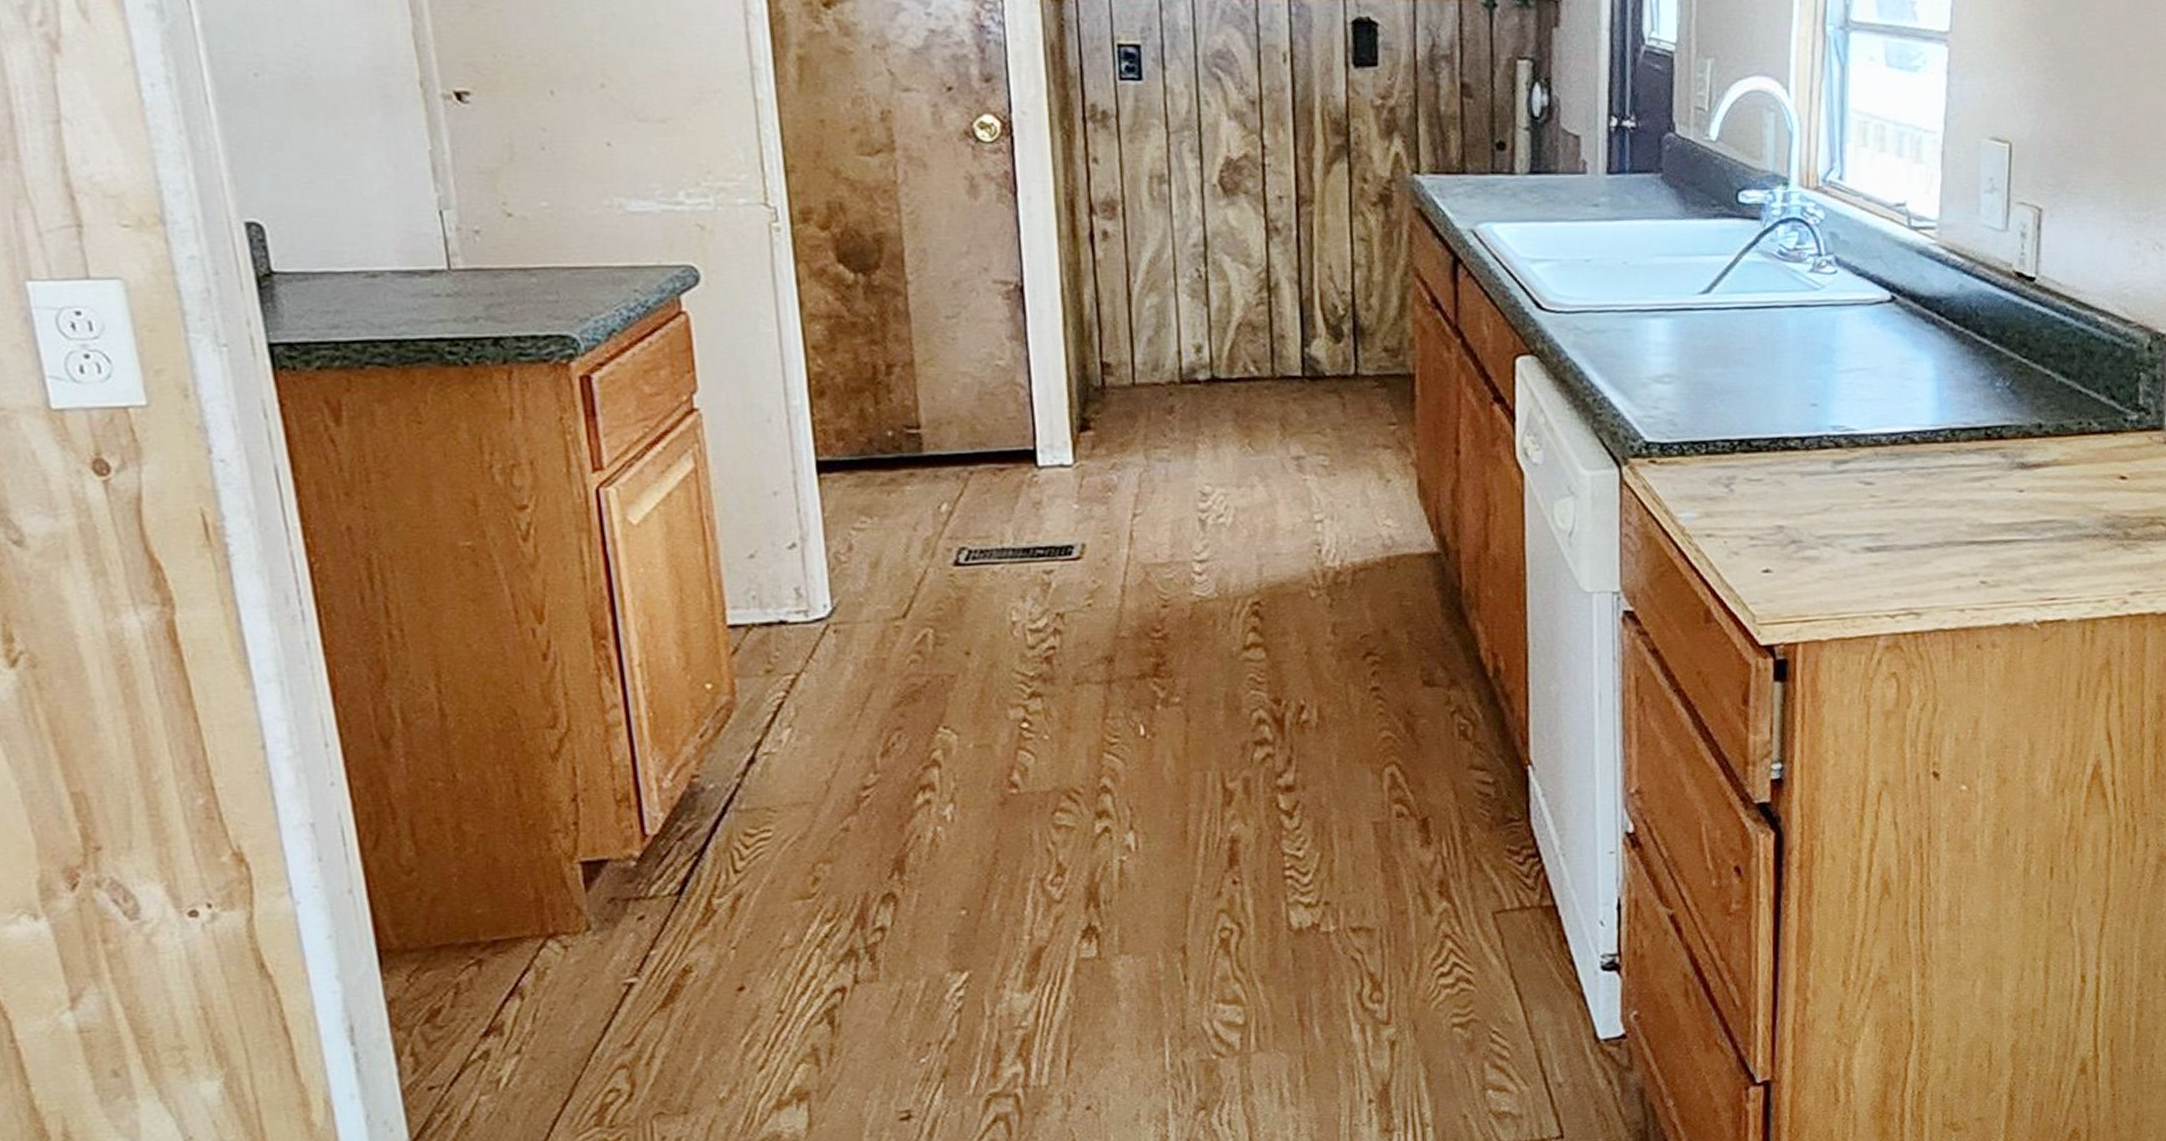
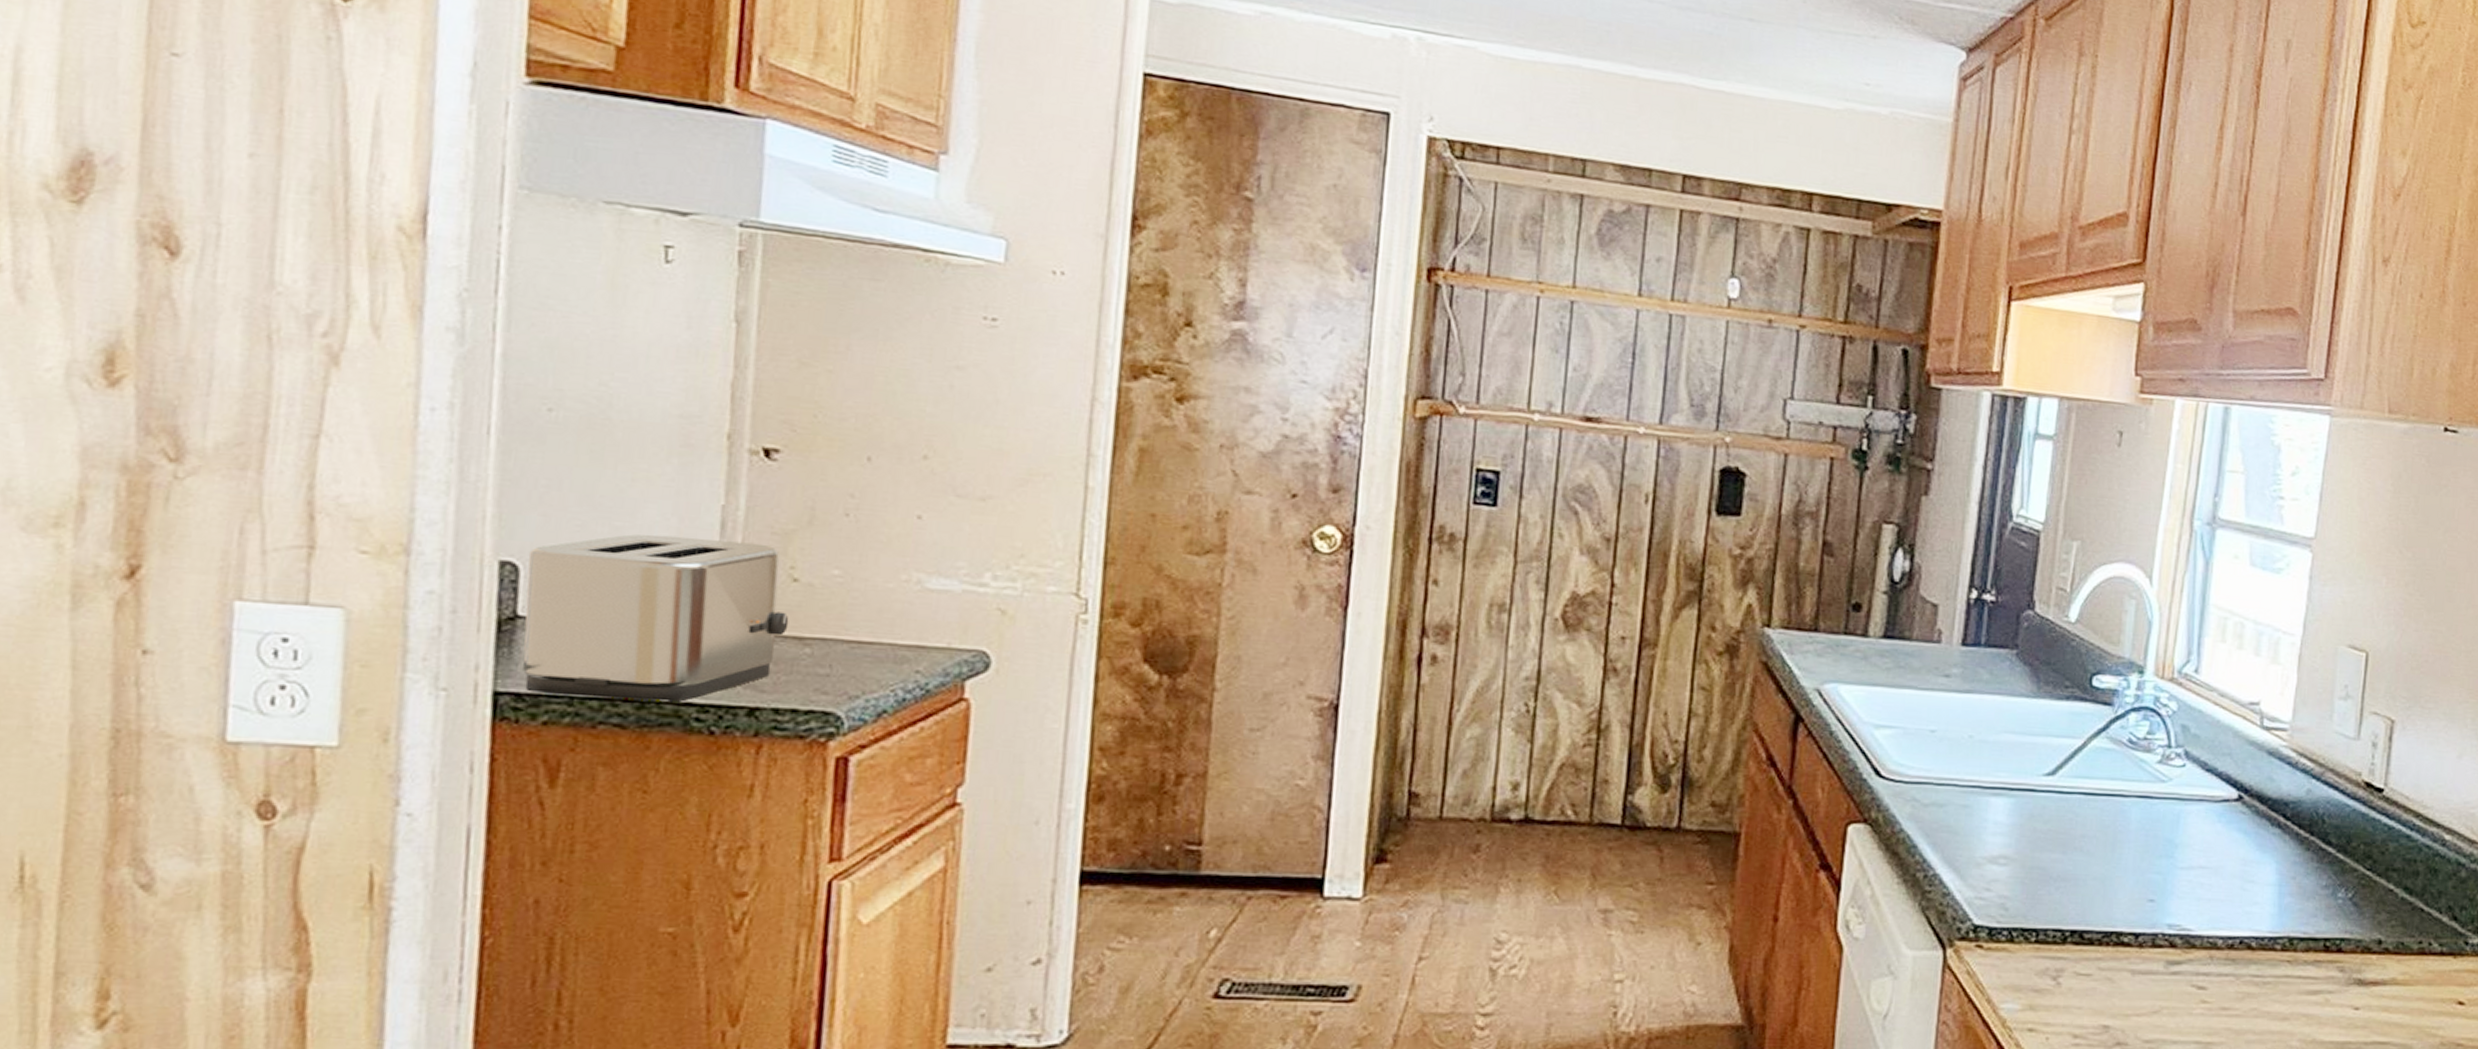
toaster: none [268,183,513,341] -> present [523,534,789,702]

